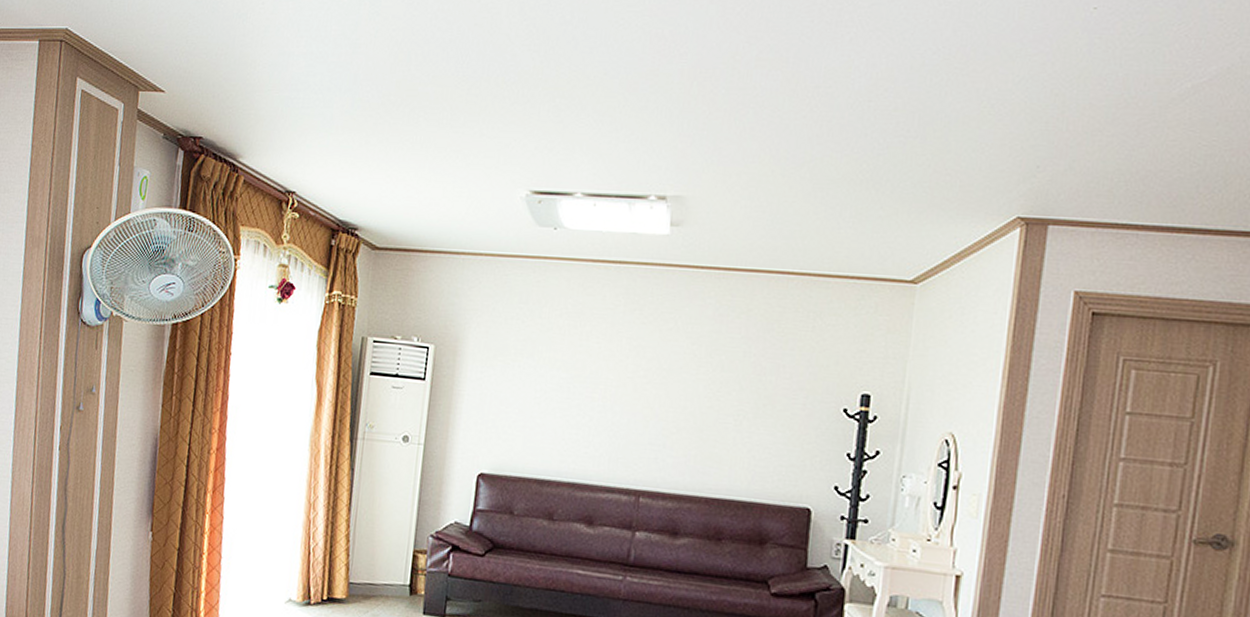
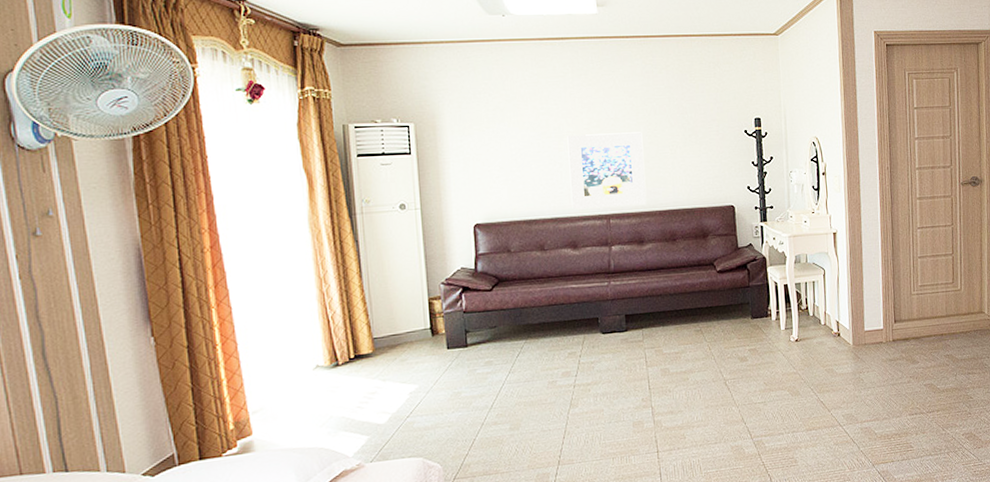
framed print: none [595,383,701,487] -> present [567,132,647,209]

